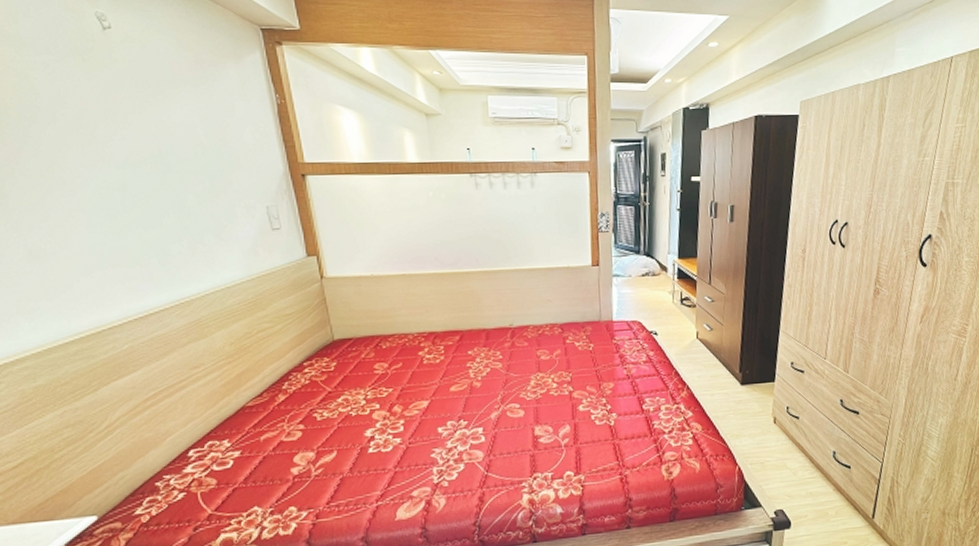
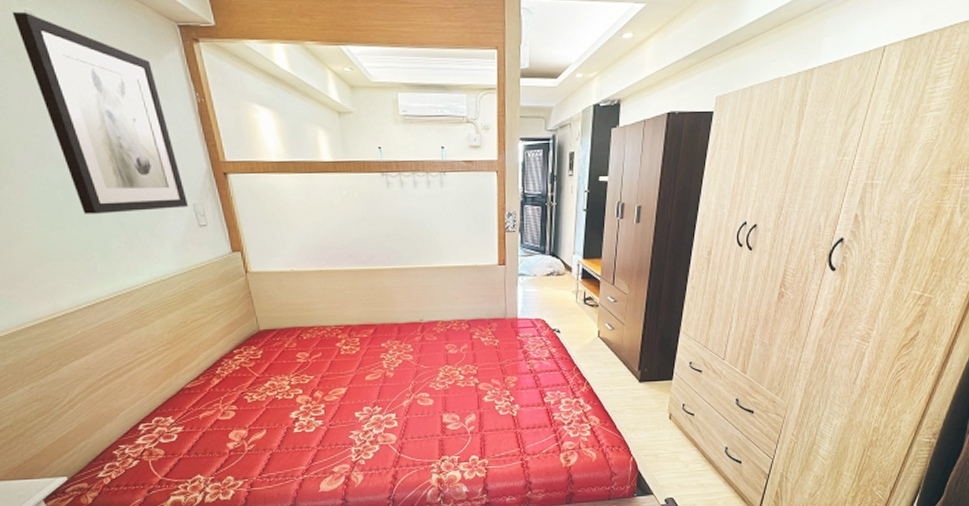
wall art: none [82,12,262,218] -> present [12,11,189,214]

